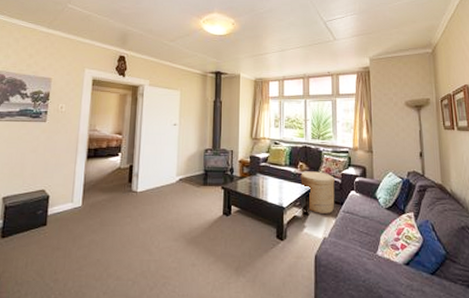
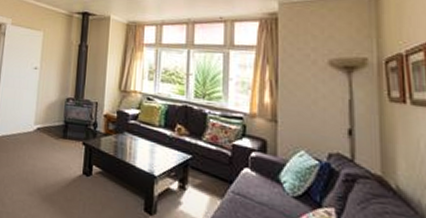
basket: present [301,171,335,214] -> none [177,136,222,192]

